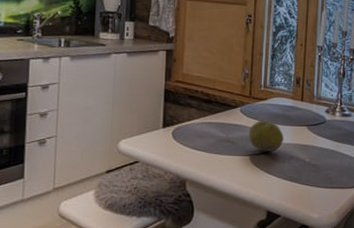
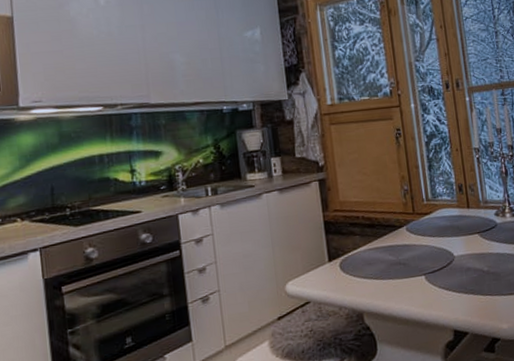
fruit: present [248,120,284,152] -> none [419,234,458,269]

